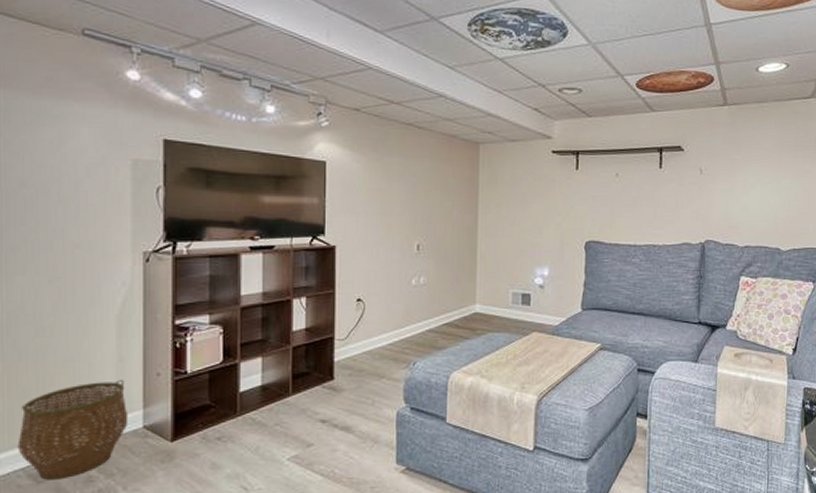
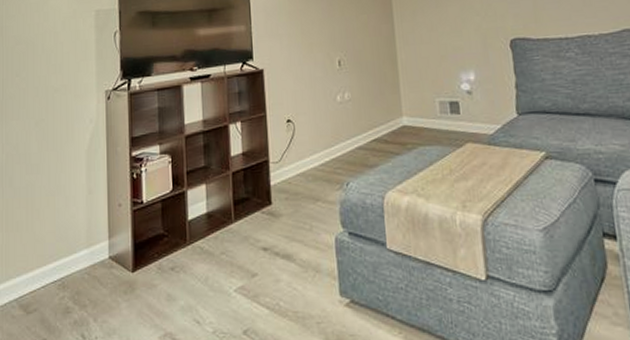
basket: present [17,380,128,480] -> none [12,212,97,311]

